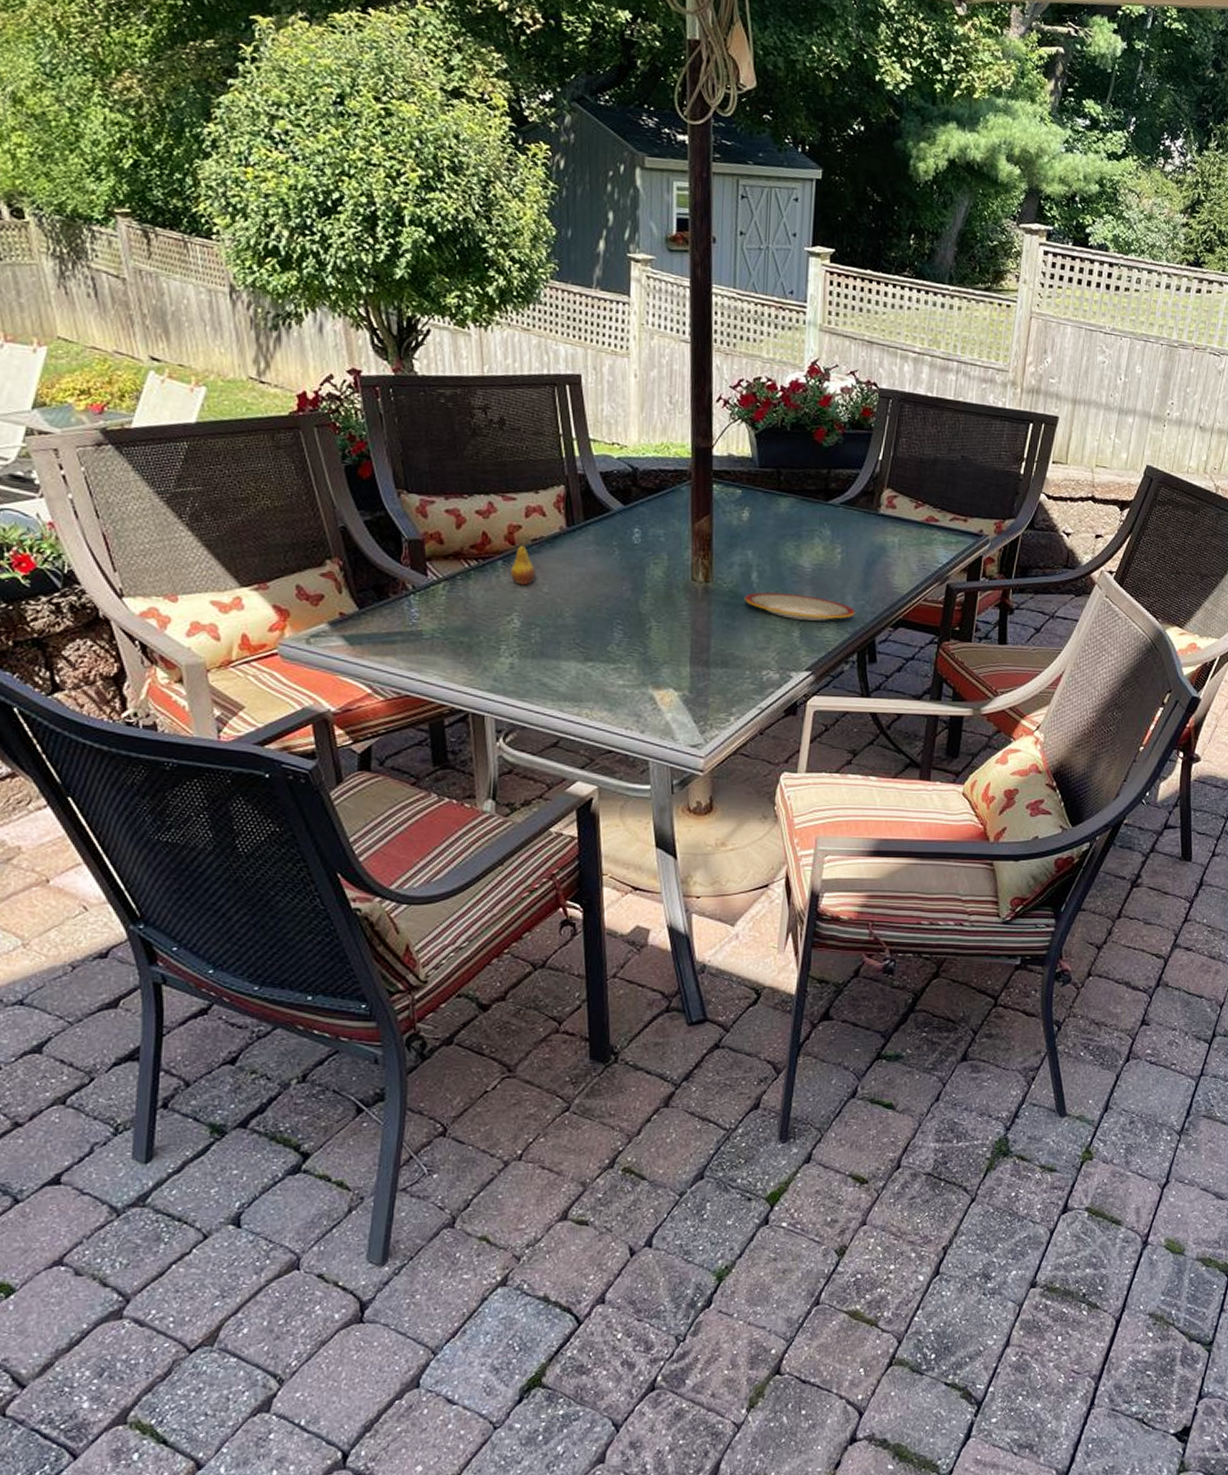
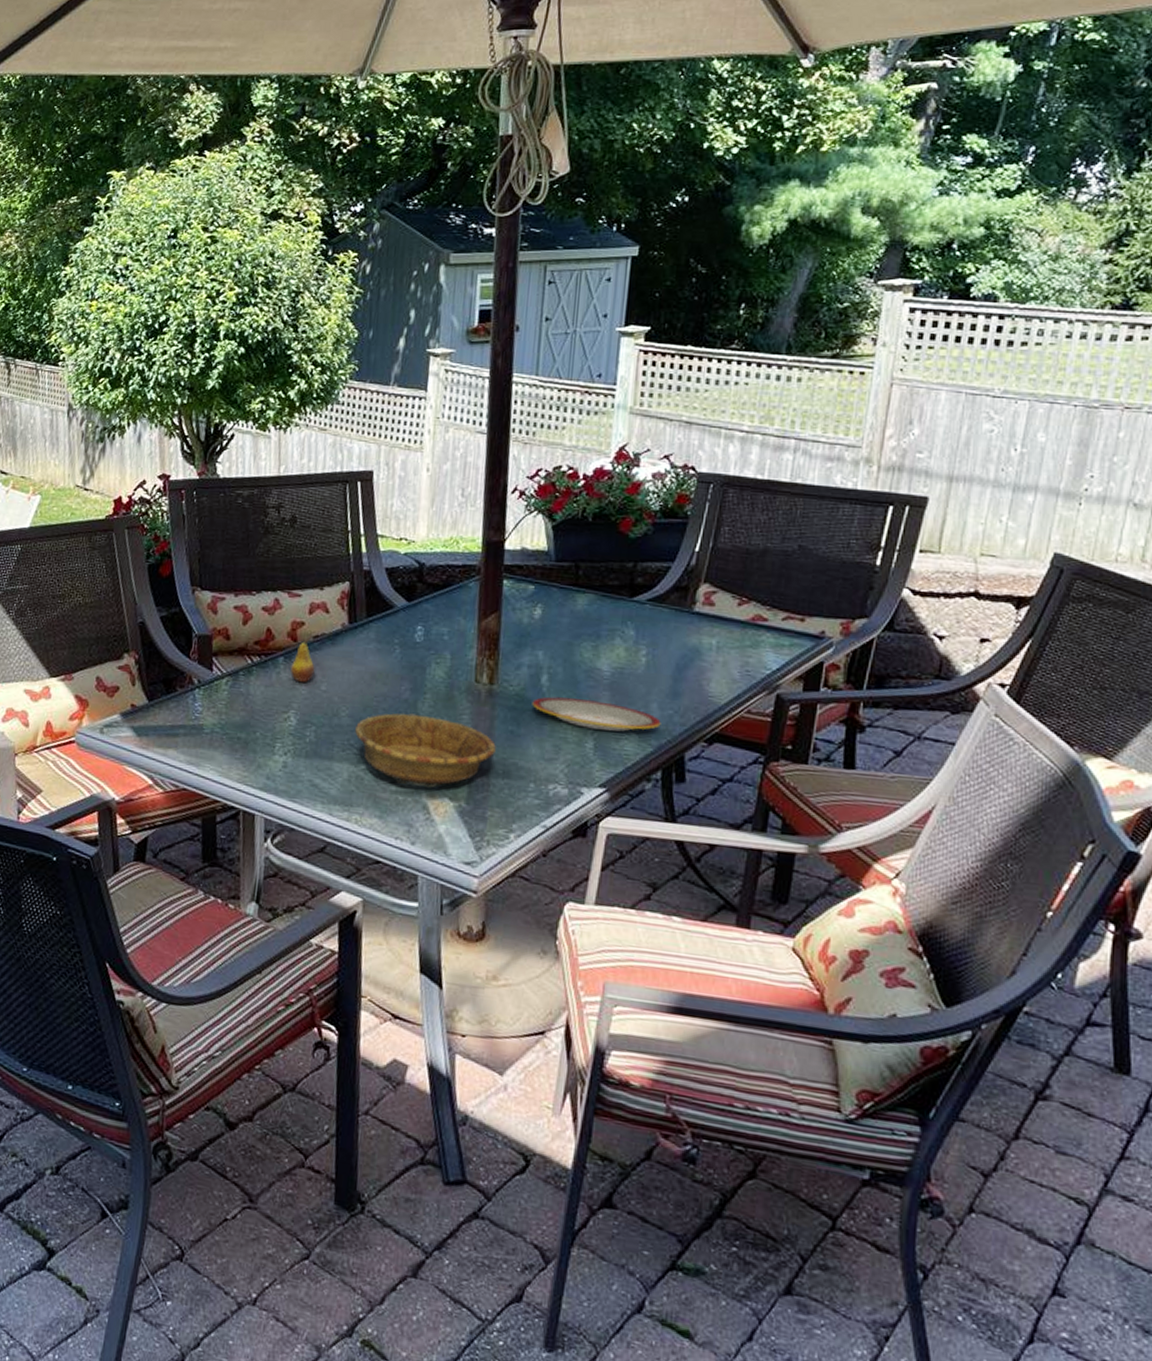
decorative bowl: none [580,611,714,680] -> present [355,713,496,788]

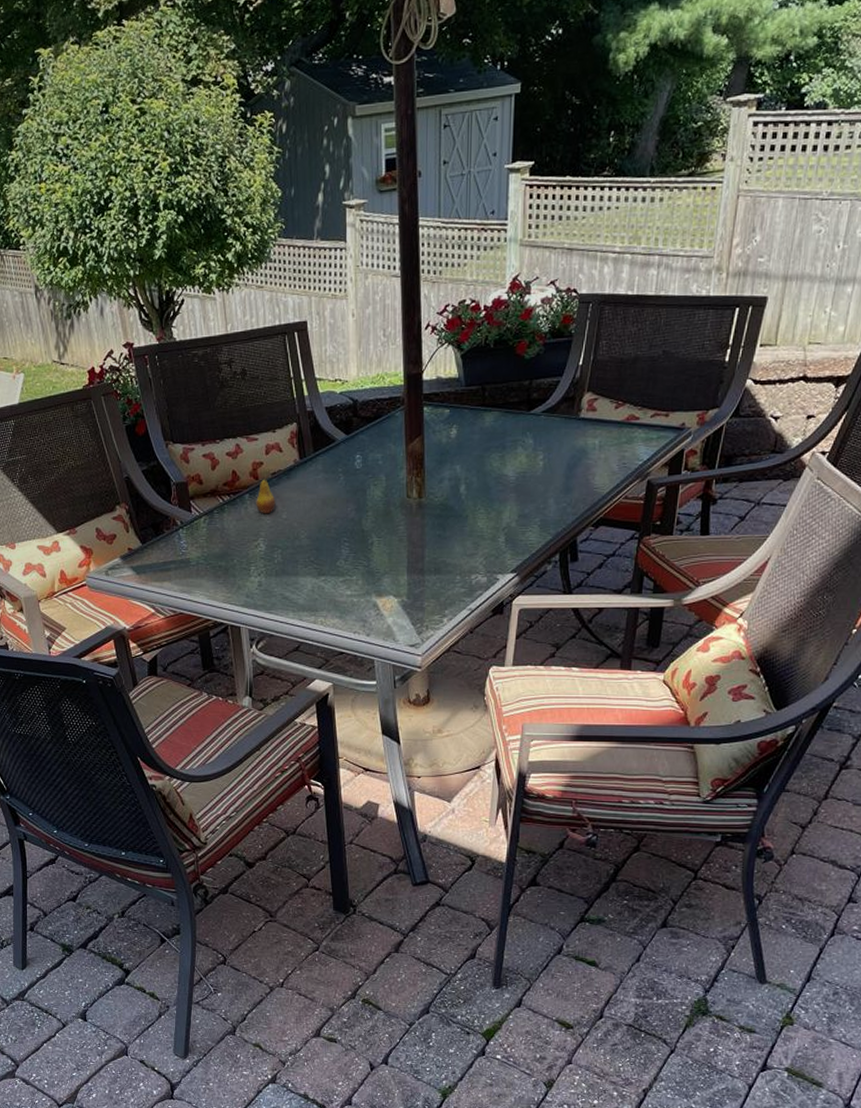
decorative bowl: present [355,713,496,788] -> none [314,530,428,589]
plate: present [532,696,661,732] -> none [454,502,557,526]

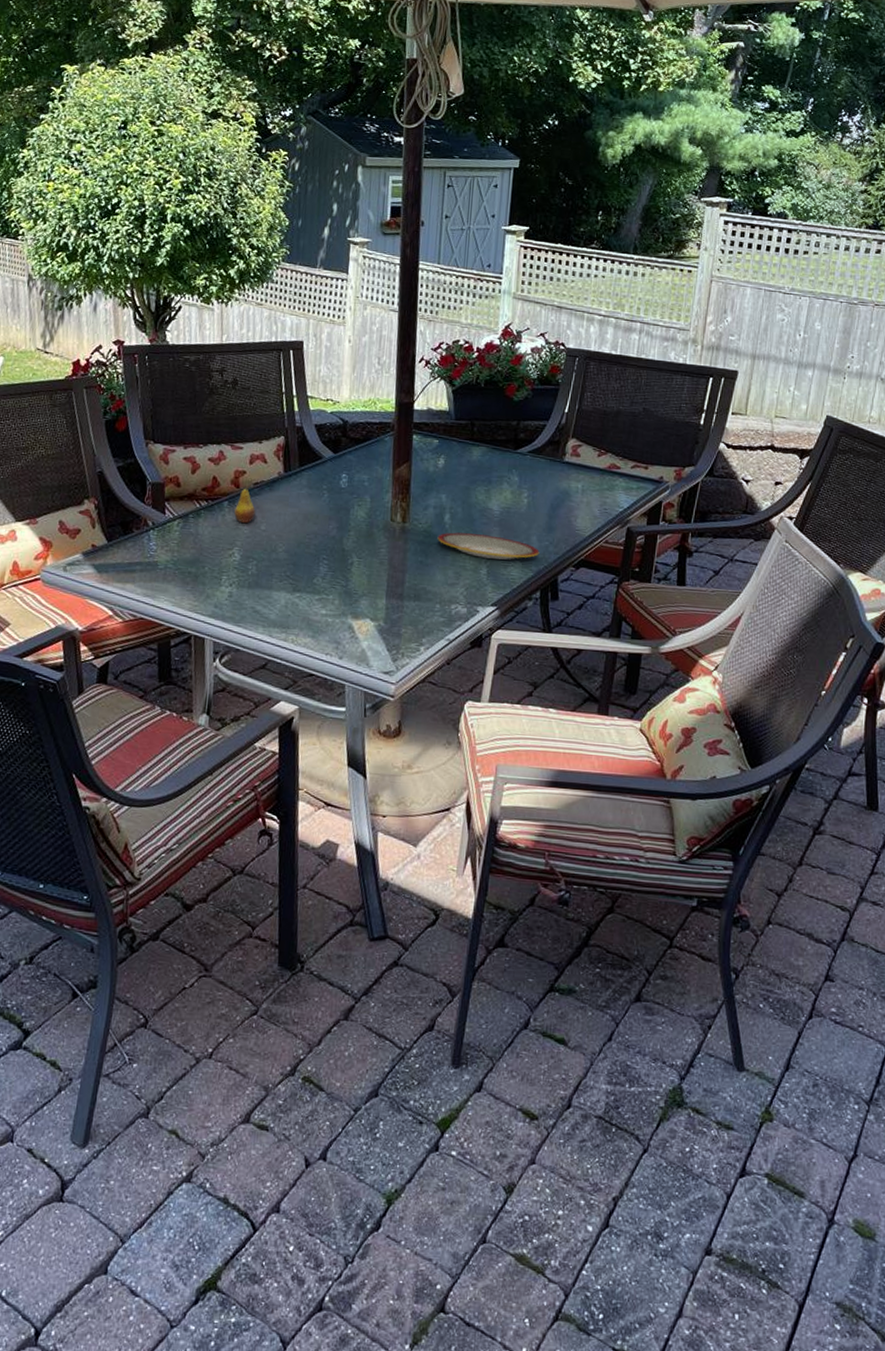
plate: none [454,502,557,526] -> present [437,532,540,560]

